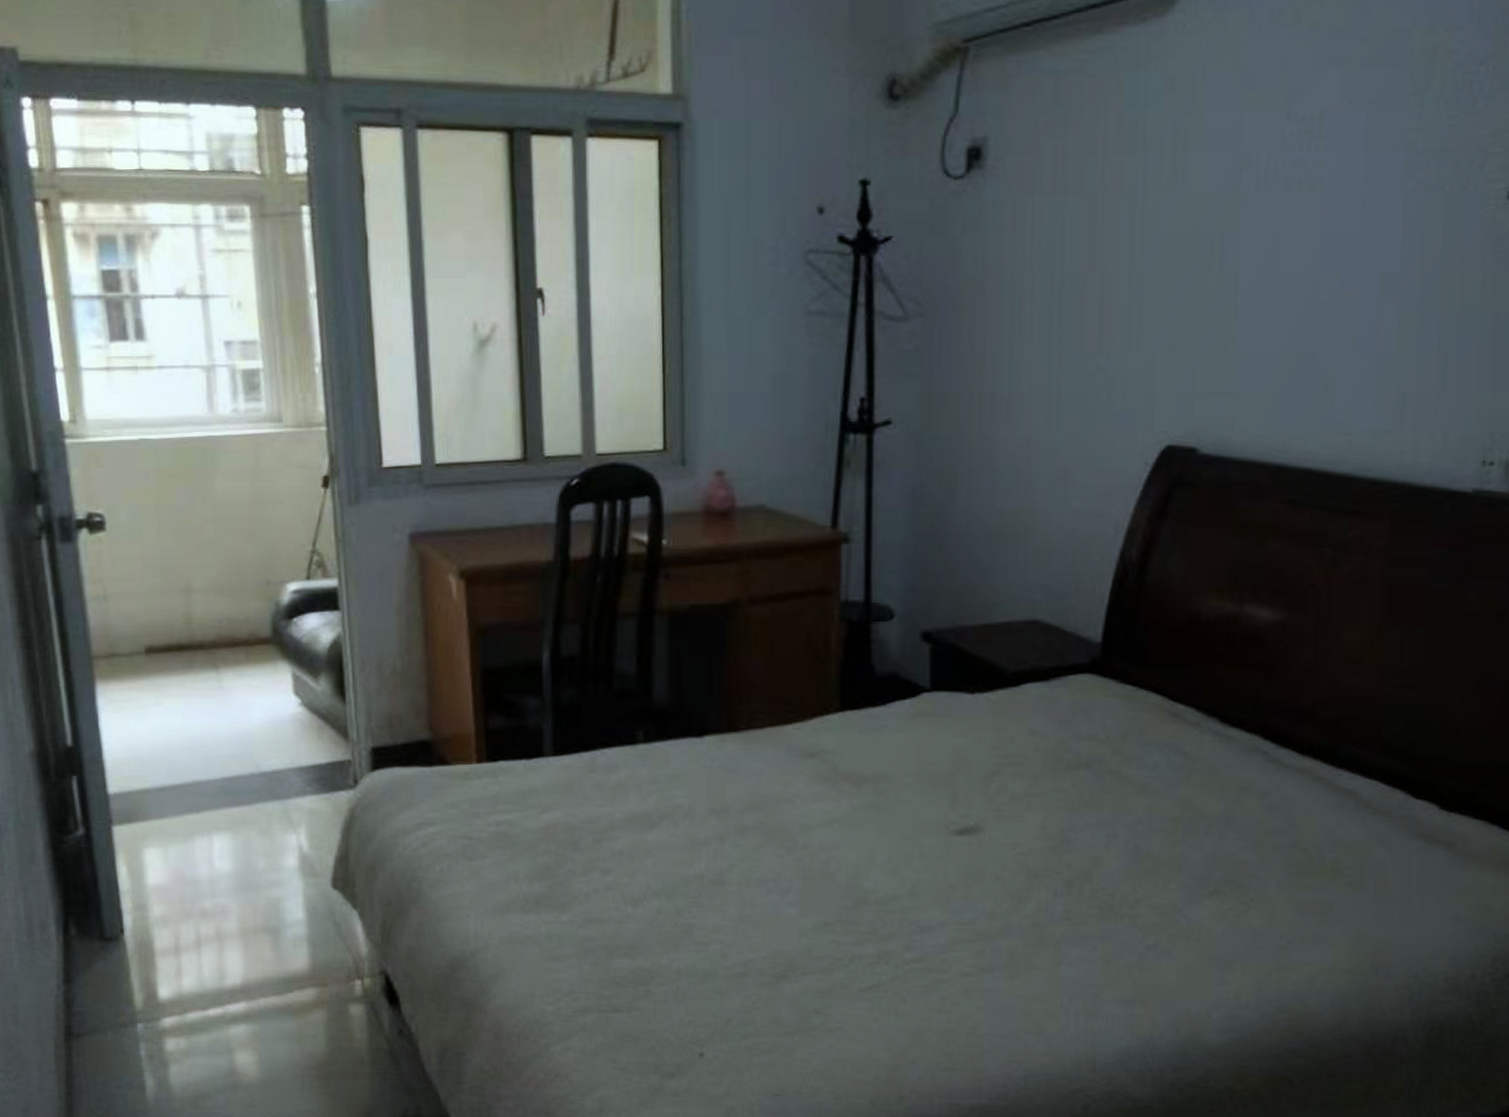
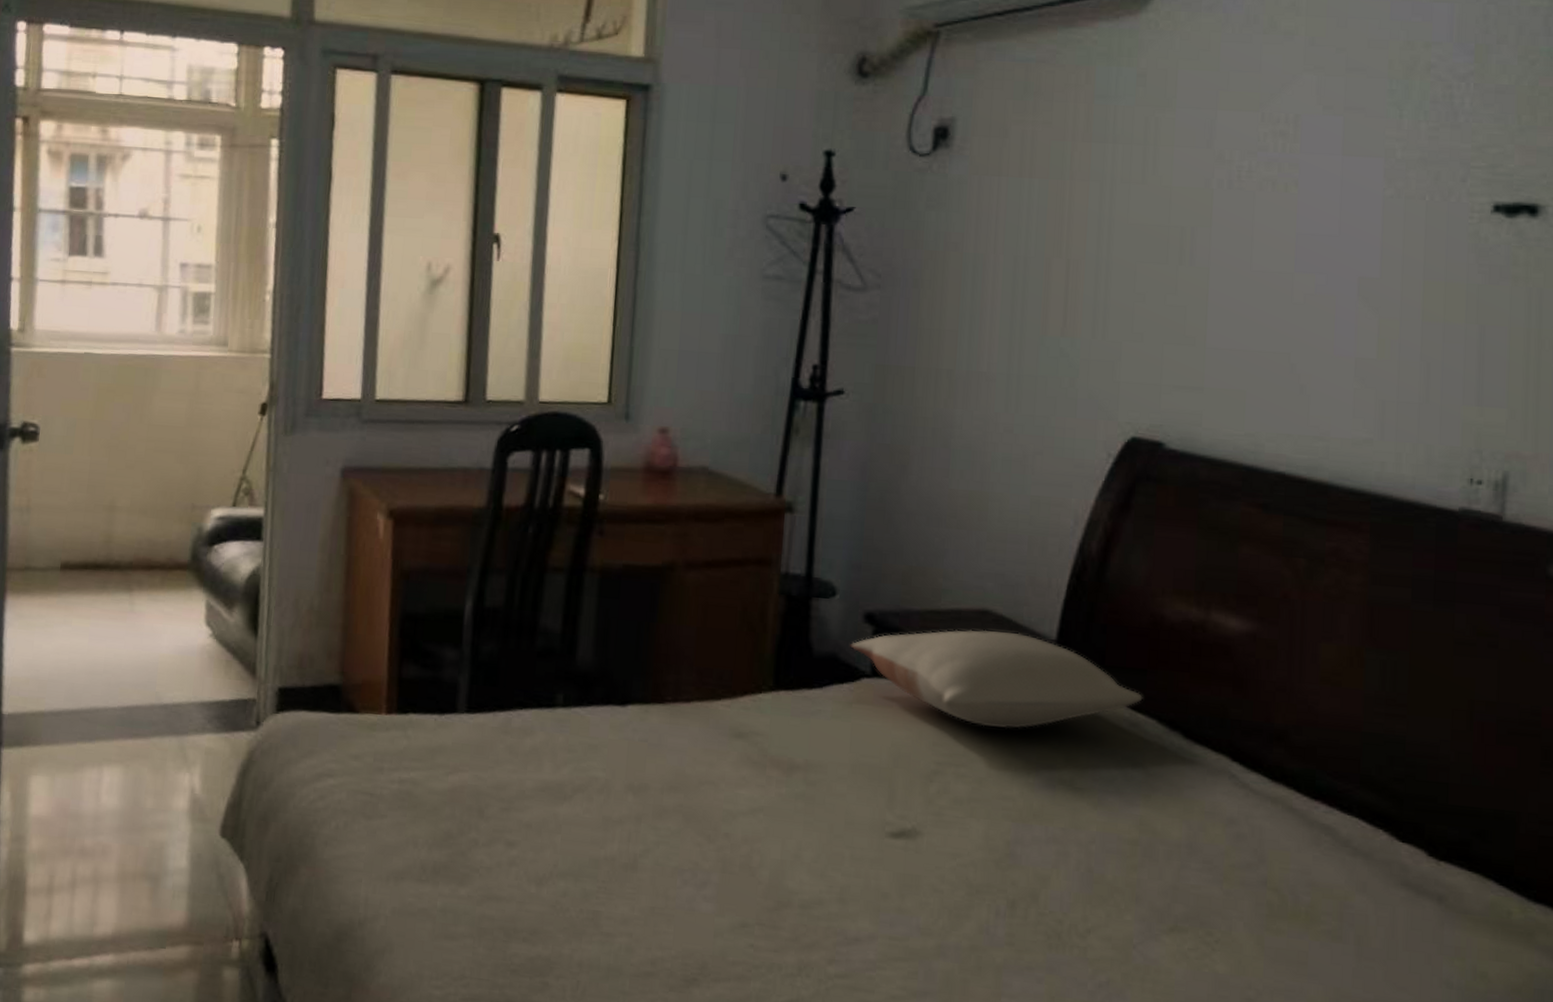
pillow: none [909,639,1182,728] -> present [850,629,1143,729]

